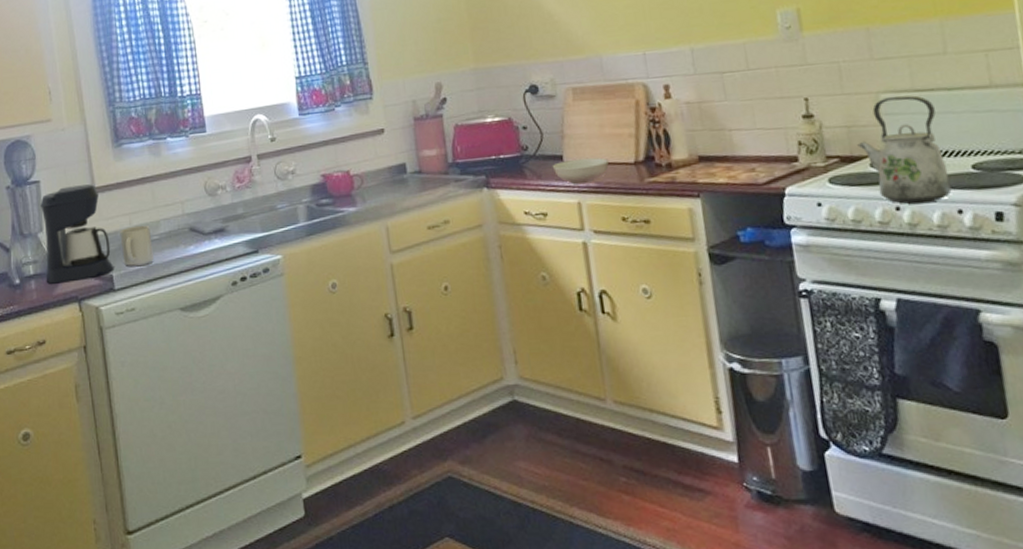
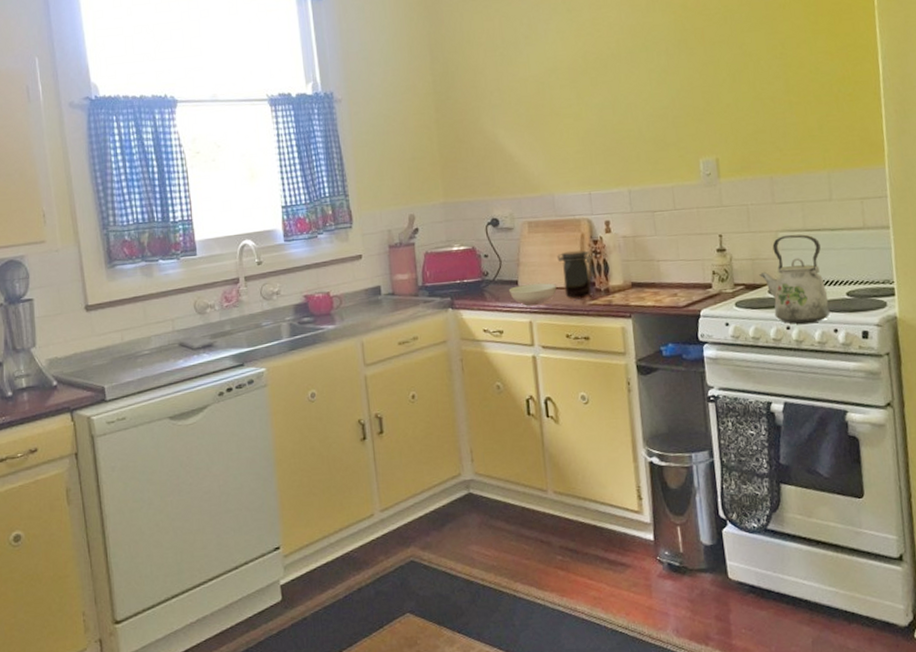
coffee maker: present [40,184,114,285] -> none [34,302,106,397]
mug: present [119,225,155,268] -> none [112,340,145,380]
jar: none [608,119,651,176] -> present [557,250,592,299]

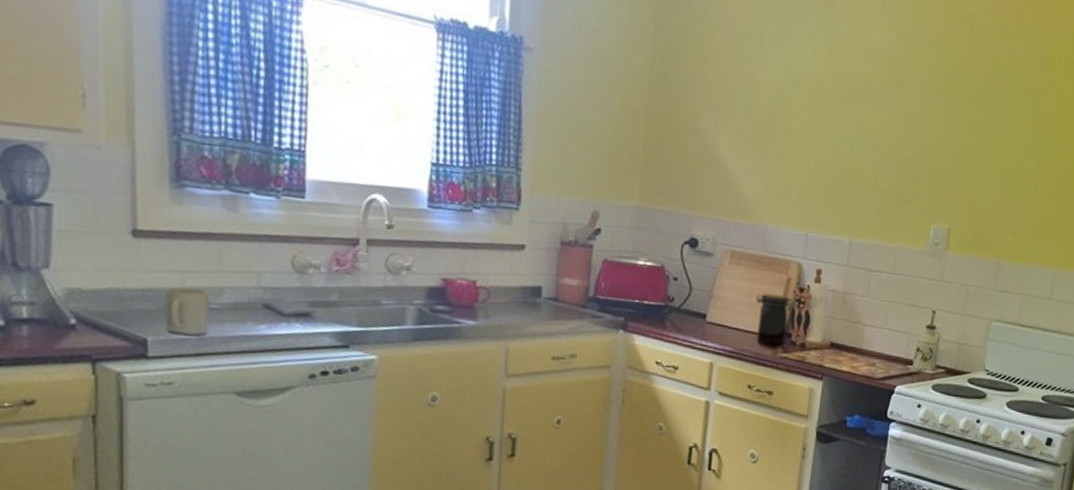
mug: none [112,340,145,380] -> present [164,287,210,337]
bowl: present [508,283,558,307] -> none [693,320,750,347]
kettle: present [759,234,830,324] -> none [963,325,1029,421]

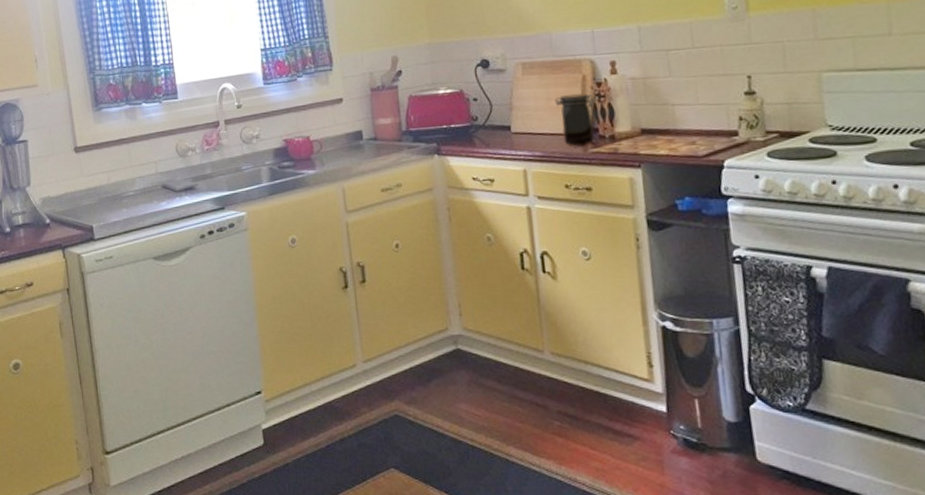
mug: present [164,287,210,337] -> none [99,182,131,220]

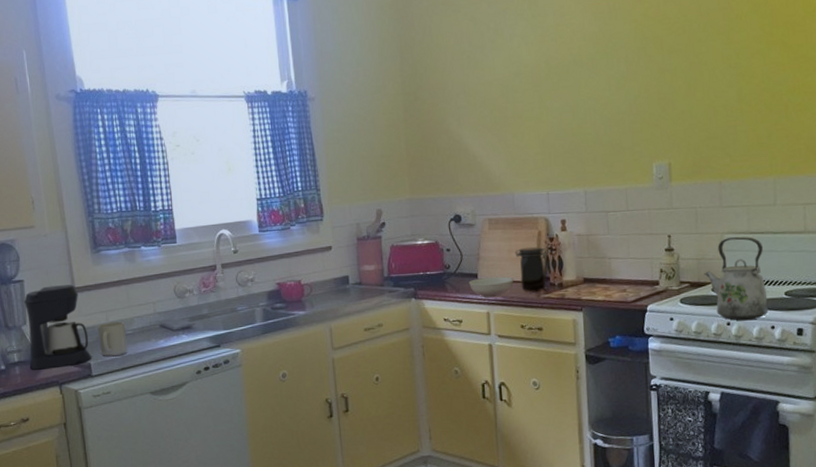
coffee maker: none [28,144,94,234] -> present [24,284,92,371]
mug: none [99,182,131,220] -> present [97,321,129,357]
bowl: none [500,129,555,154] -> present [468,277,514,298]
kettle: none [797,75,889,179] -> present [704,236,769,321]

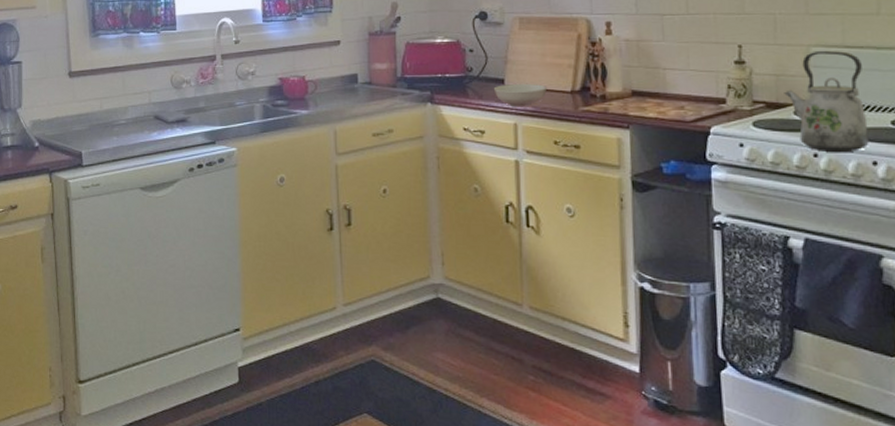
coffee maker: present [24,284,92,371] -> none [21,69,84,157]
mug: present [97,321,129,357] -> none [91,110,121,147]
jar: present [515,246,547,292] -> none [549,51,588,103]

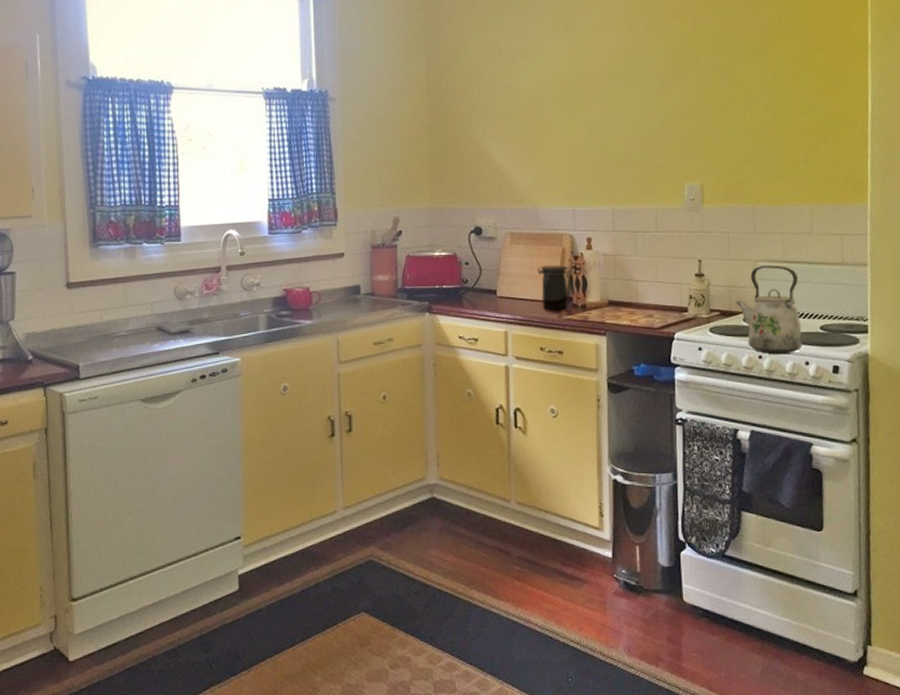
bowl: present [493,84,548,107] -> none [486,295,535,317]
jar: none [549,51,588,103] -> present [537,264,571,312]

